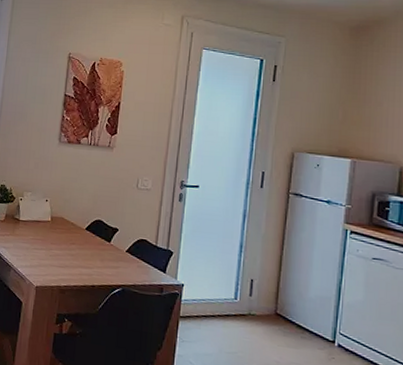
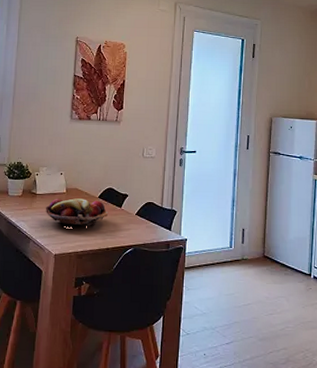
fruit basket: none [28,226,96,261] -> present [45,198,109,227]

